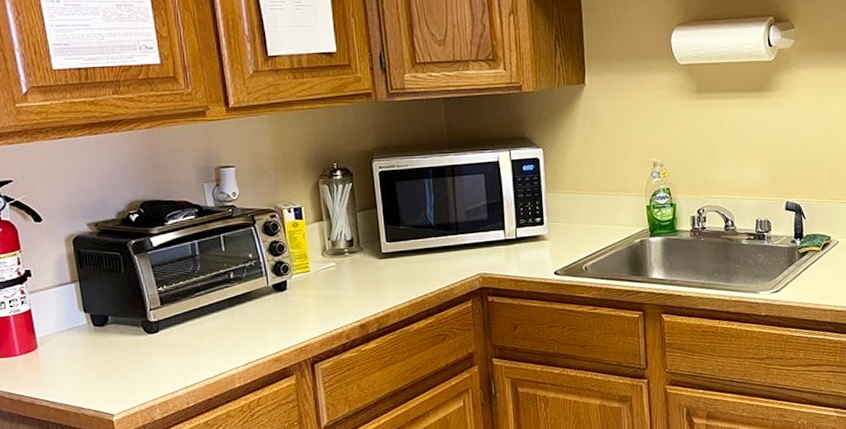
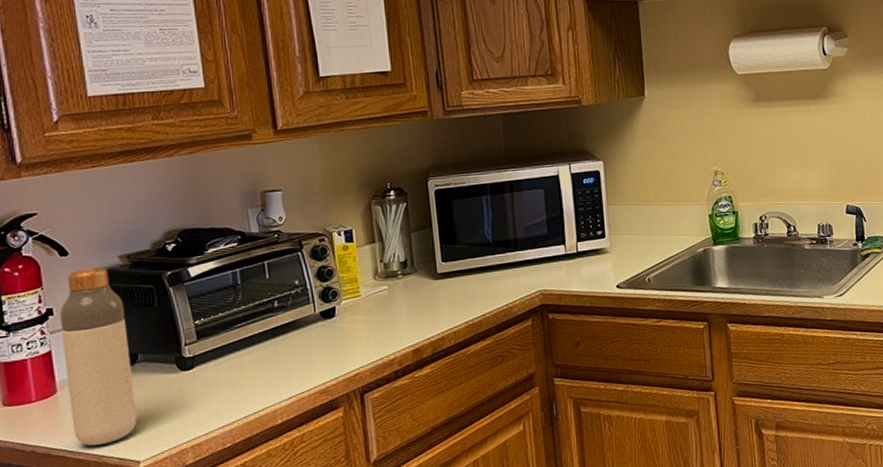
bottle: none [37,234,110,399] -> present [60,267,137,446]

